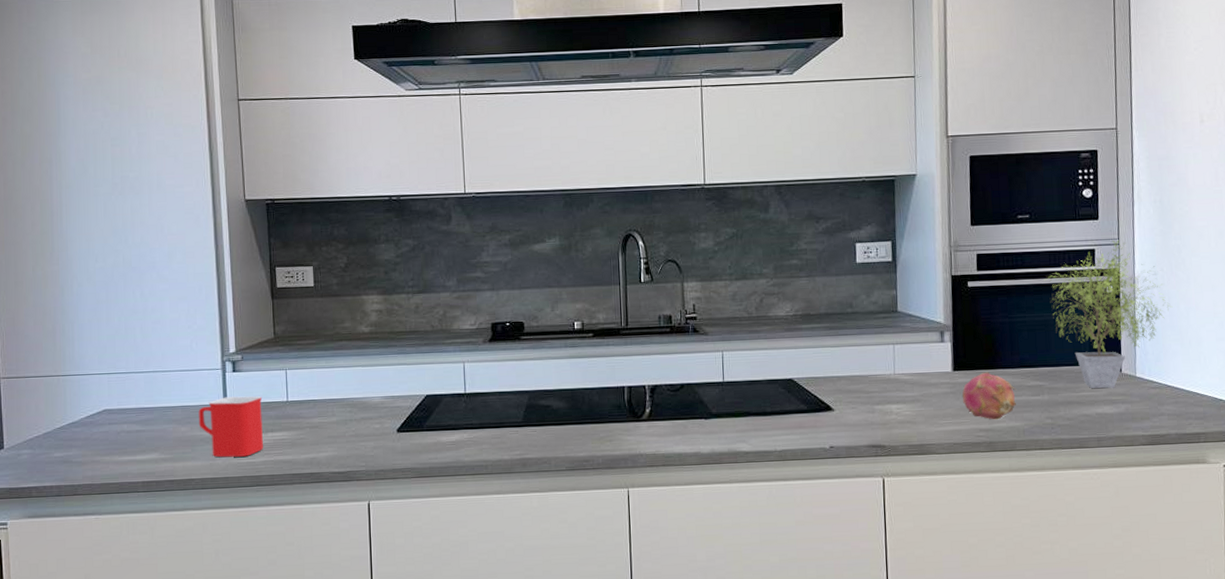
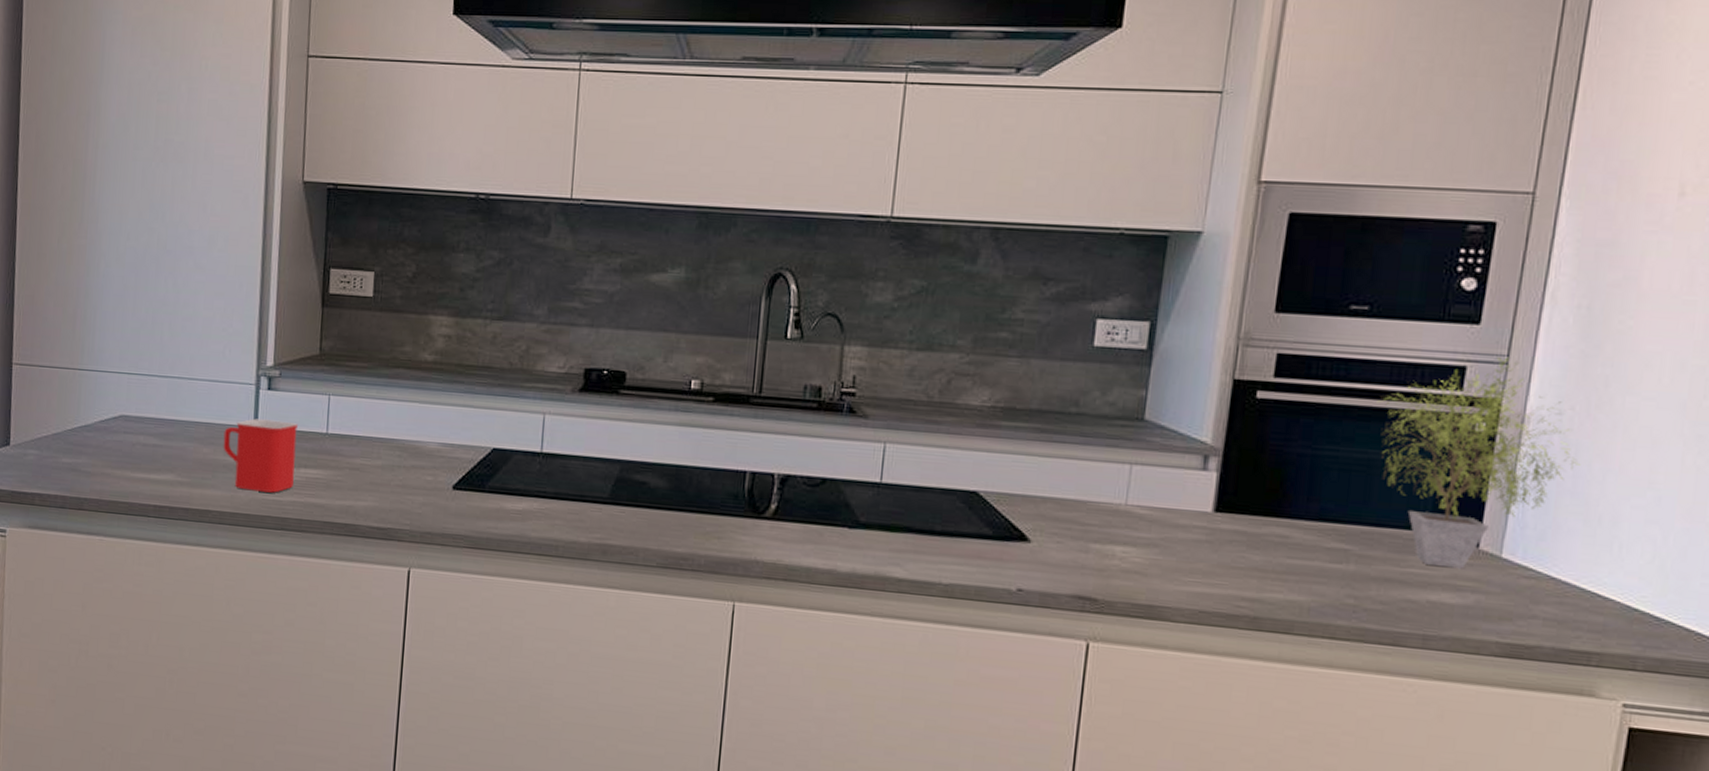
fruit: present [961,372,1016,420] -> none [1221,519,1307,588]

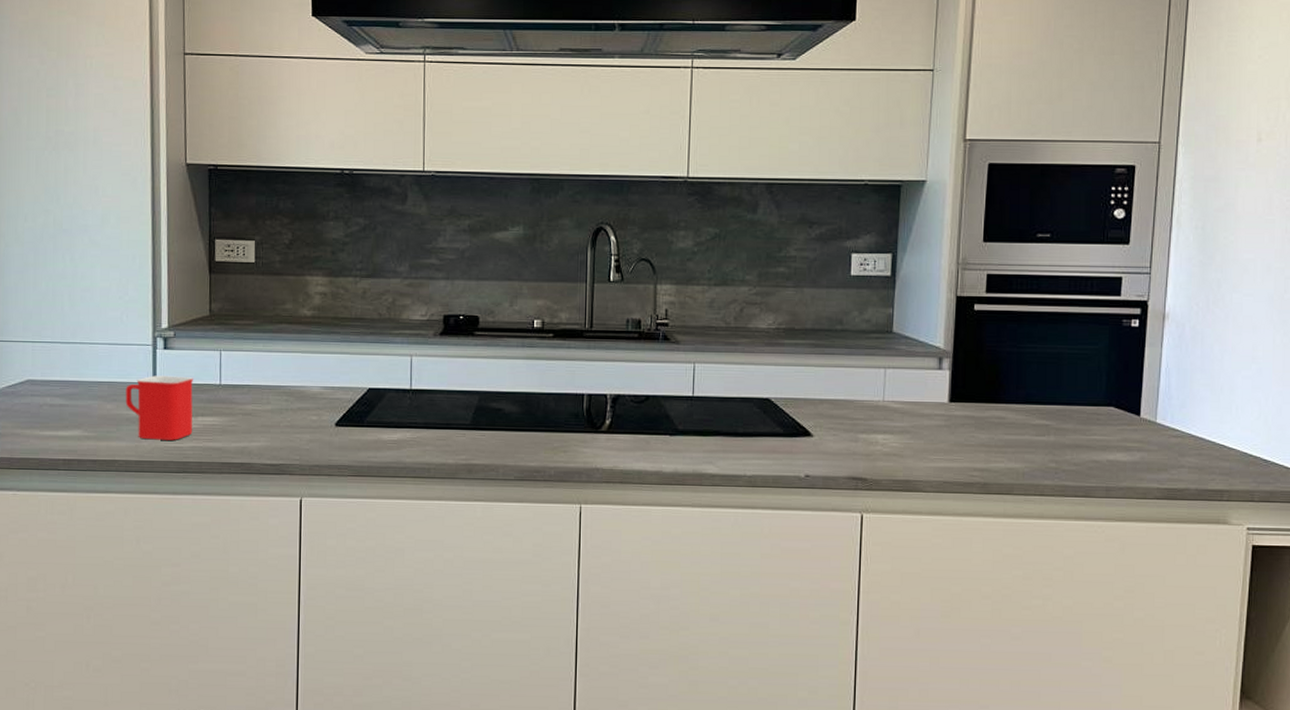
potted plant: present [1378,356,1581,569] -> none [1062,268,1206,434]

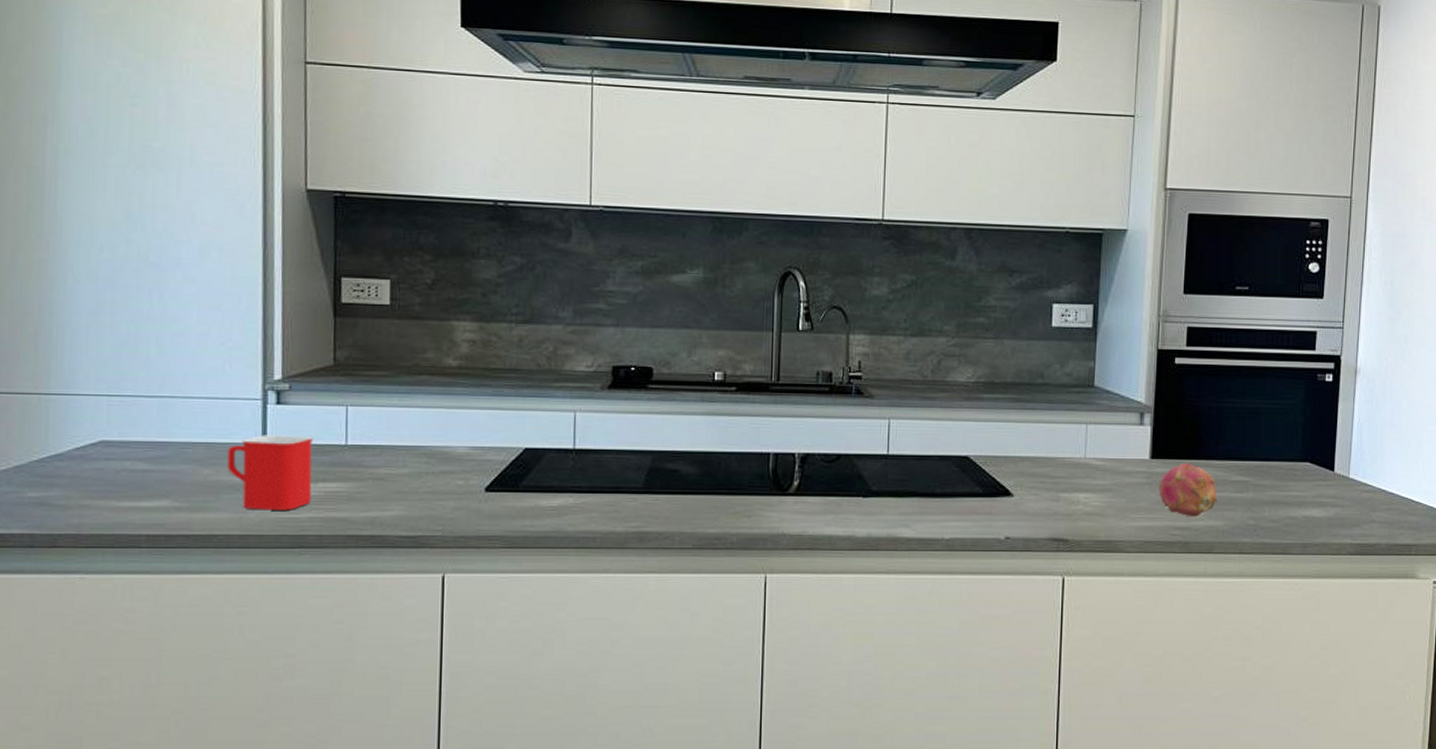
fruit: none [957,405,1019,459] -> present [1158,462,1219,517]

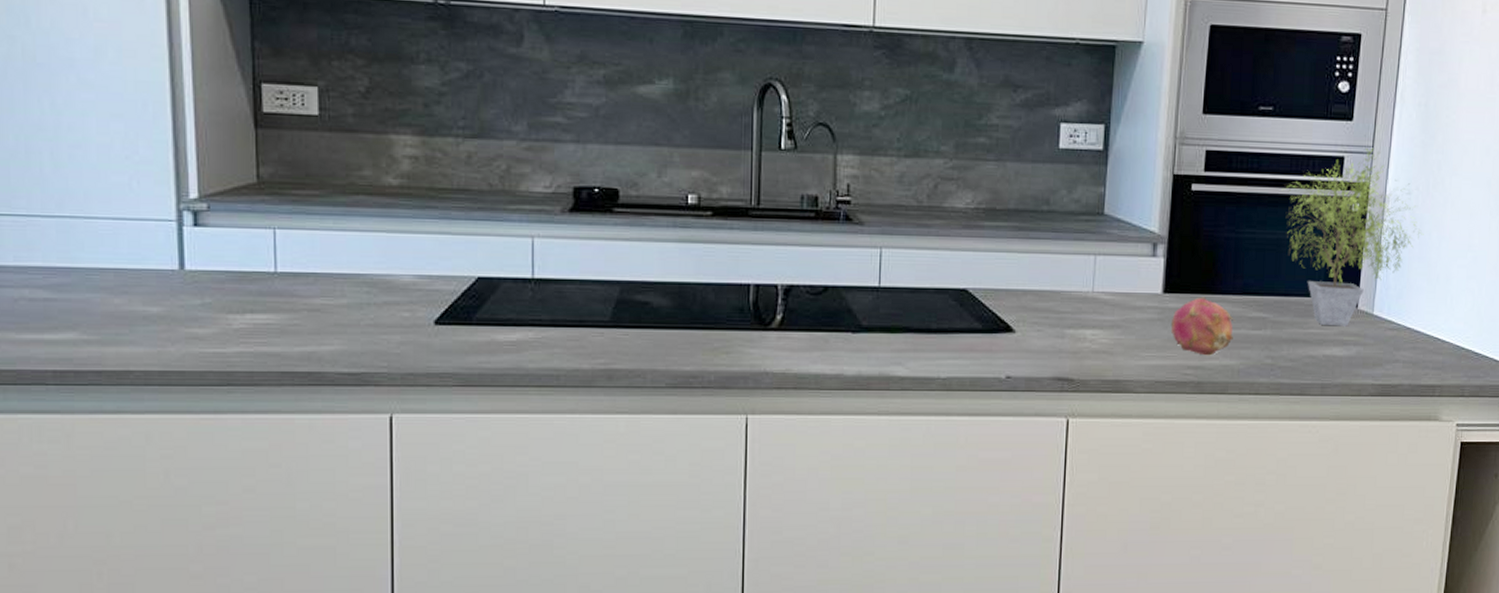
mug: present [227,435,314,510] -> none [140,260,239,344]
potted plant: none [1260,322,1395,489] -> present [1283,147,1424,327]

